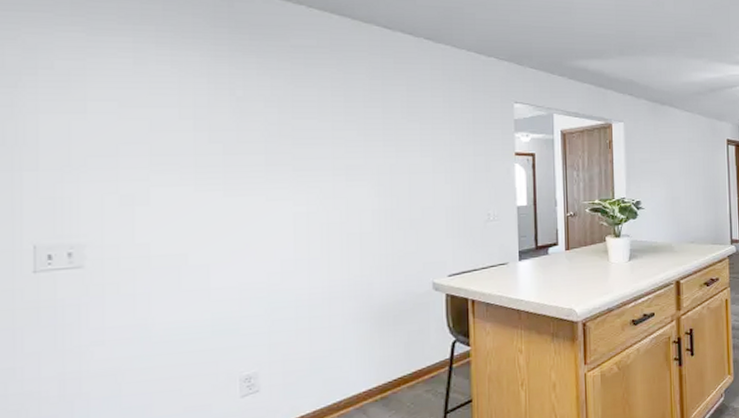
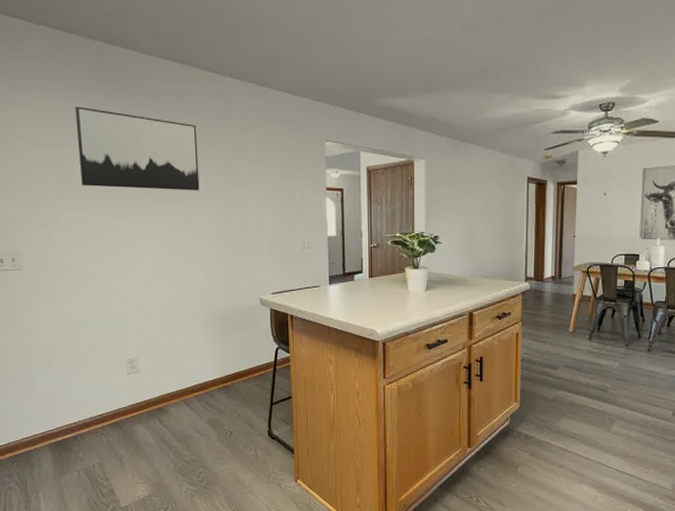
wall art: none [189,58,358,159] -> present [75,106,200,191]

